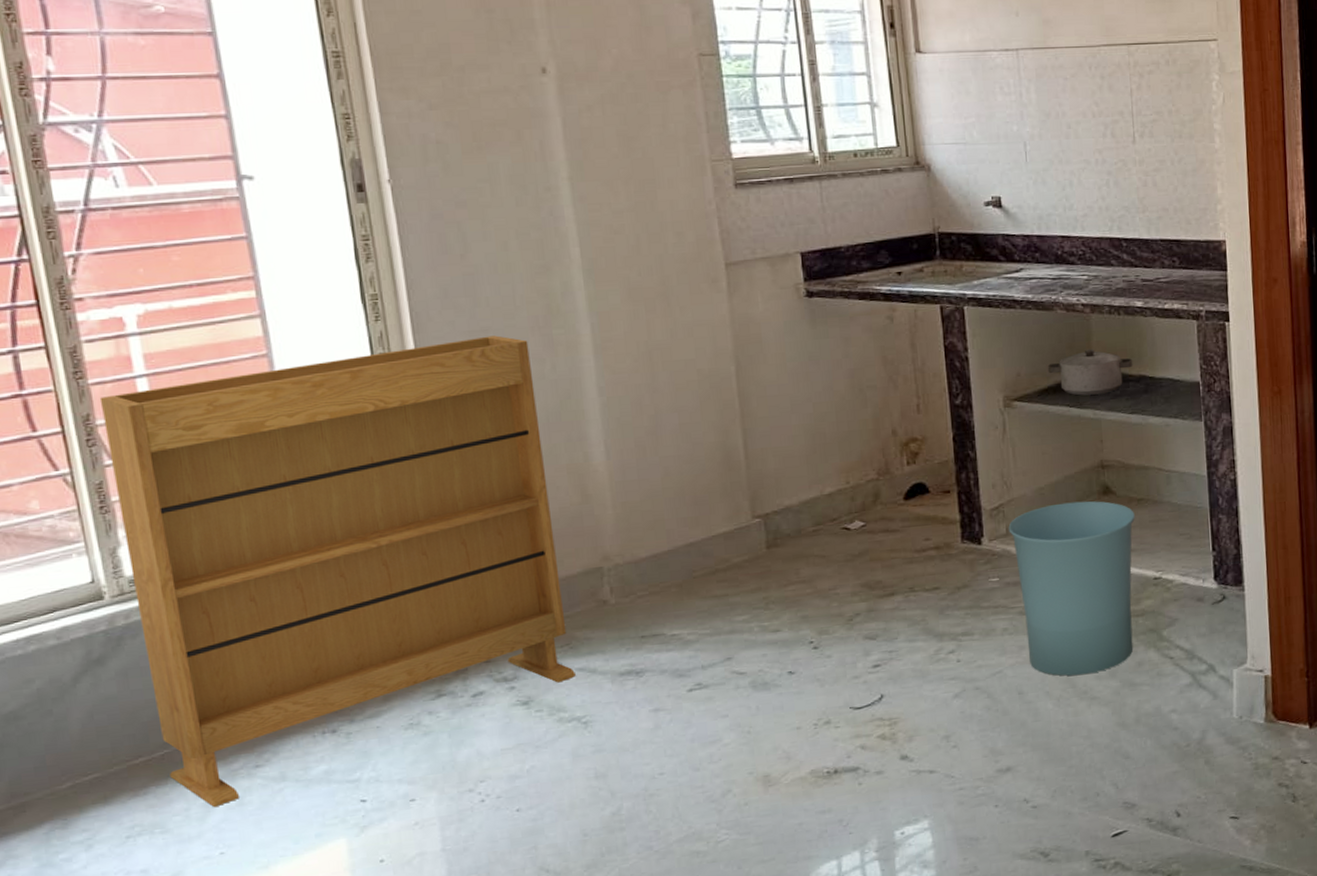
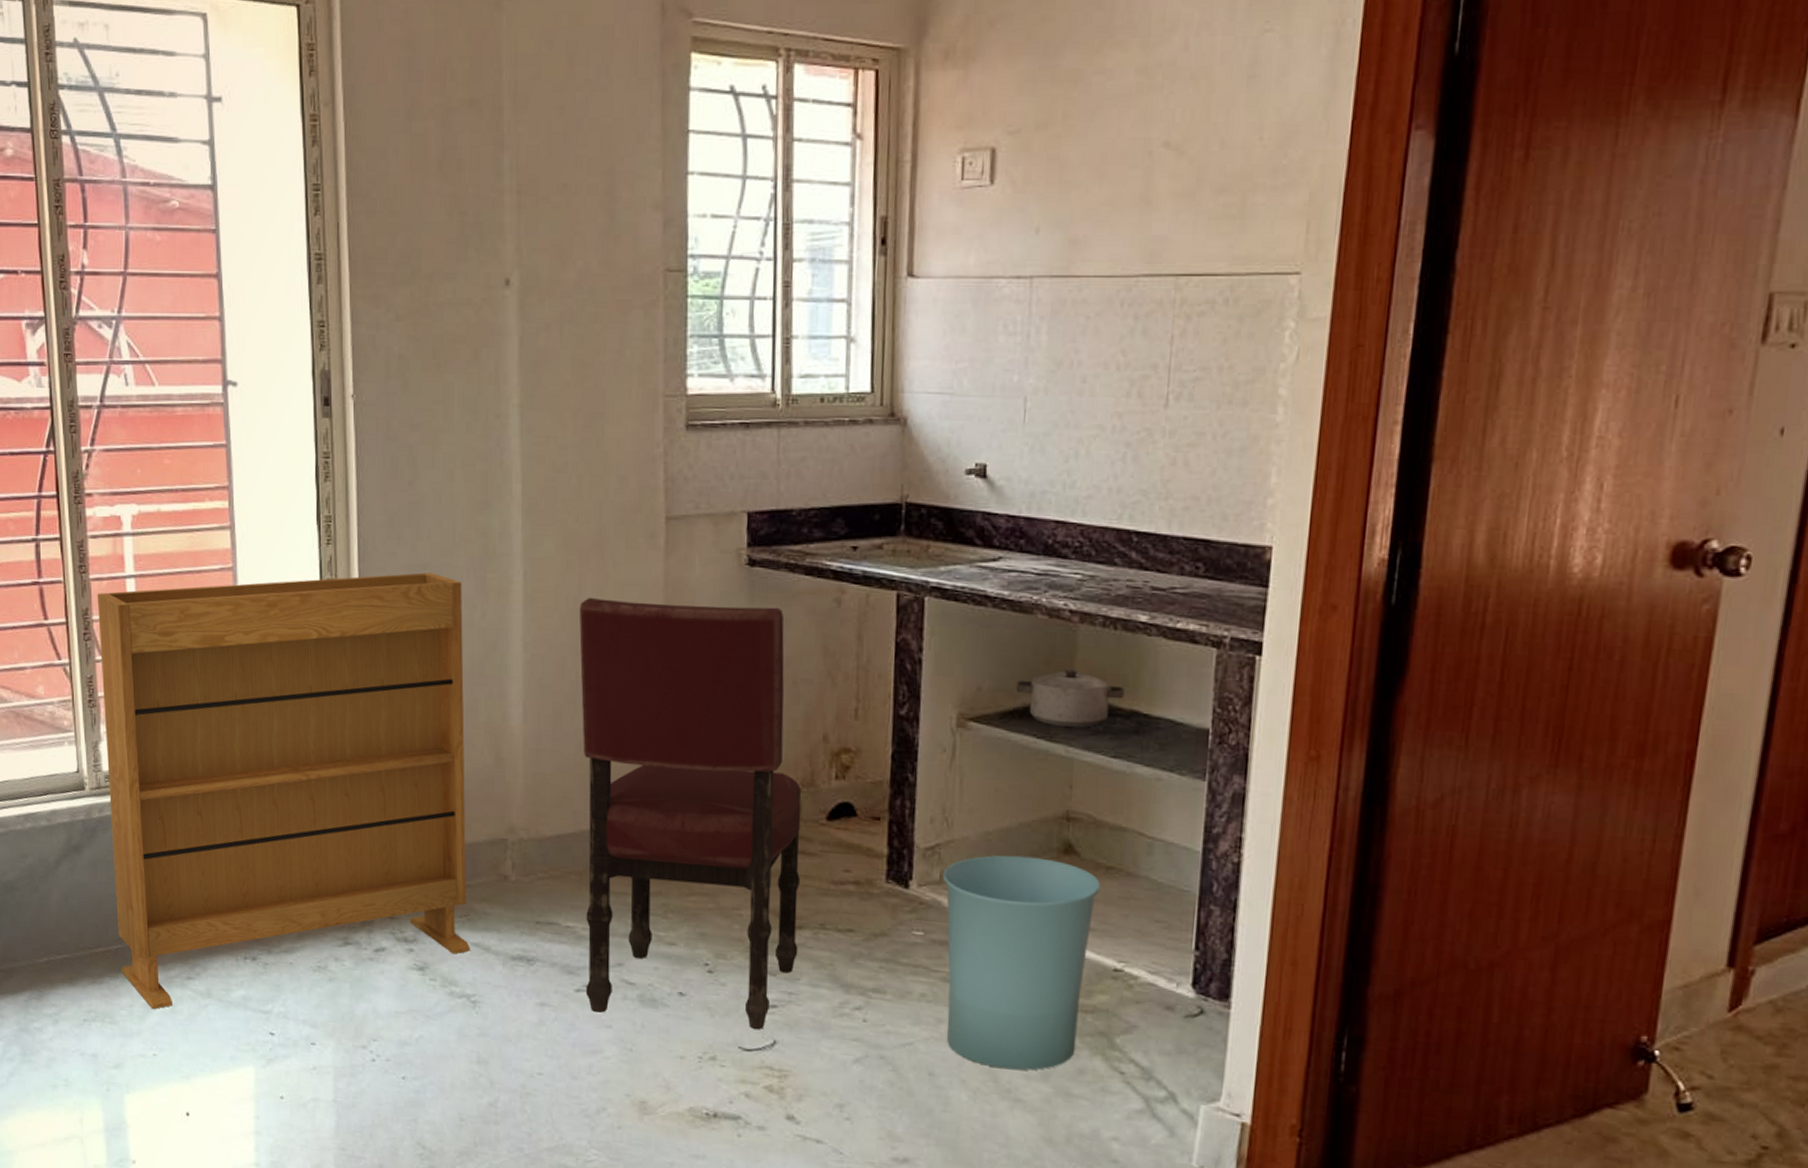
dining chair: none [651,329,893,706] -> present [579,597,802,1029]

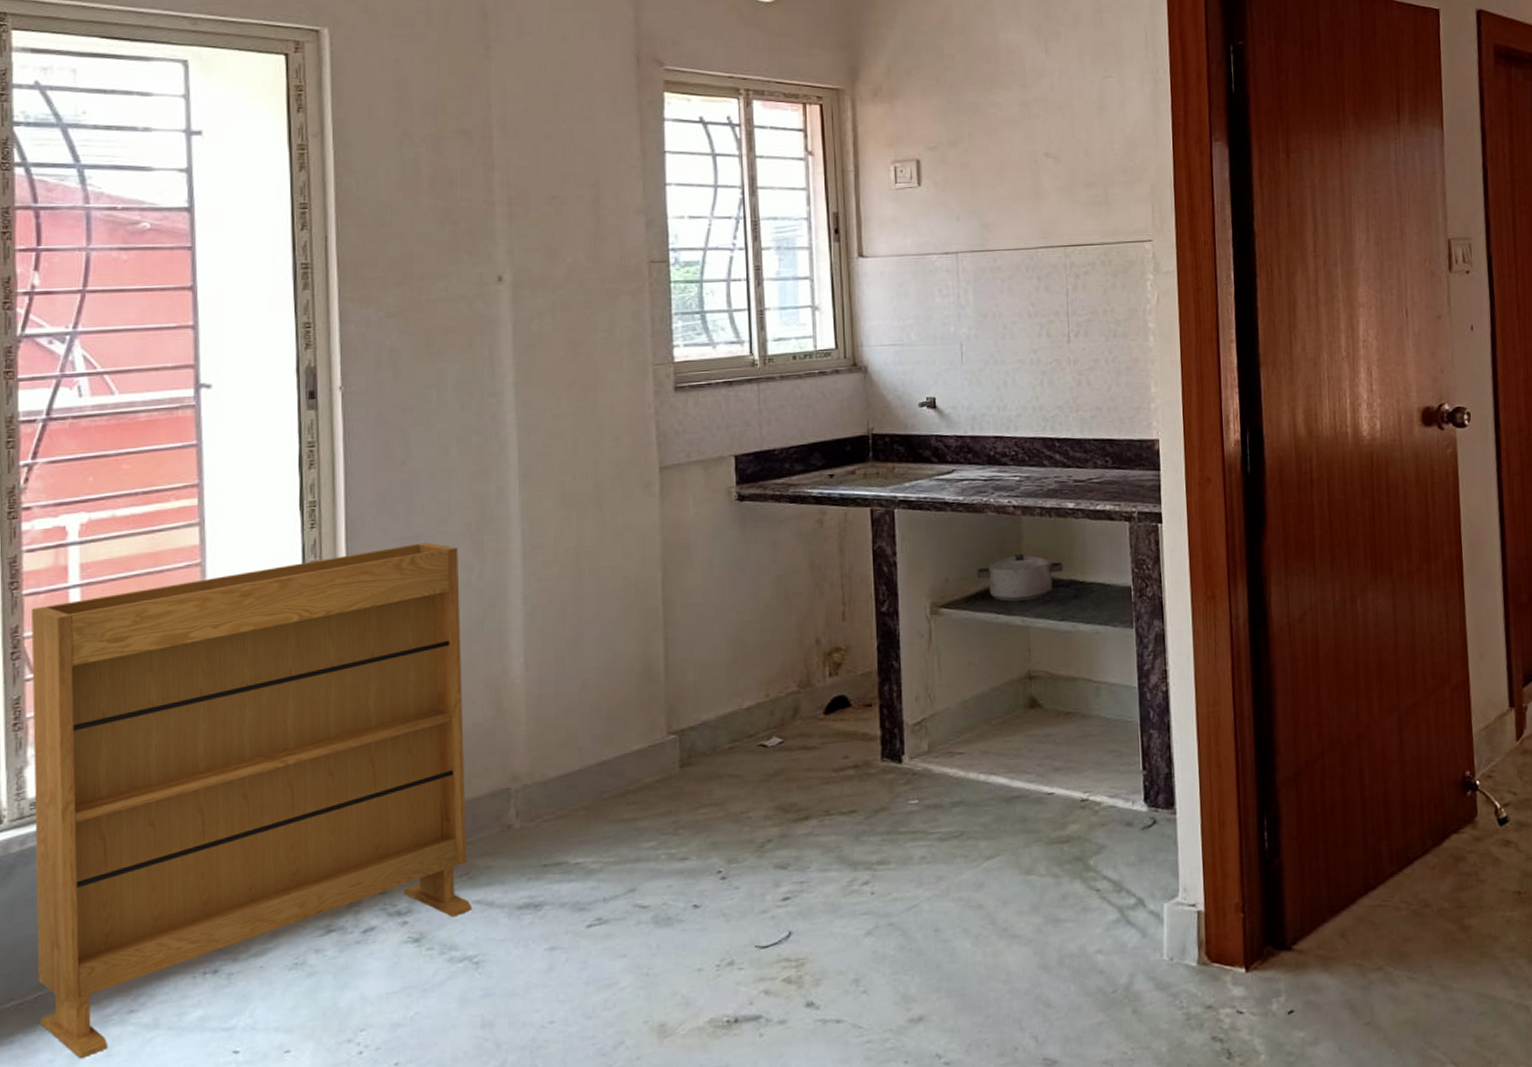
dining chair: present [579,597,802,1029] -> none [580,533,806,944]
waste bin: present [942,855,1100,1070] -> none [930,715,1062,911]

